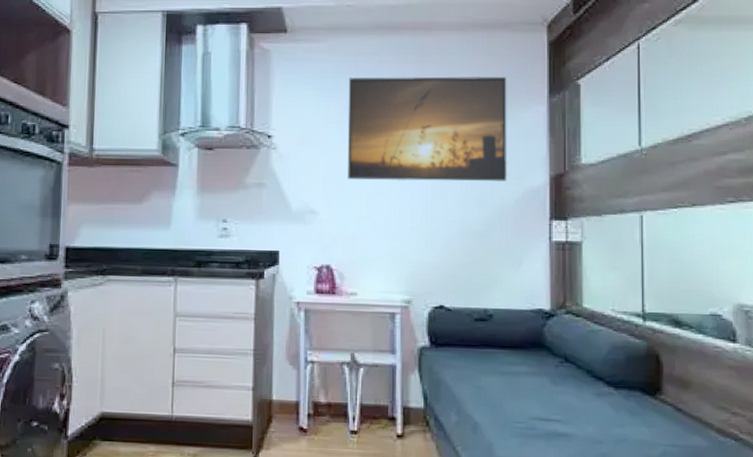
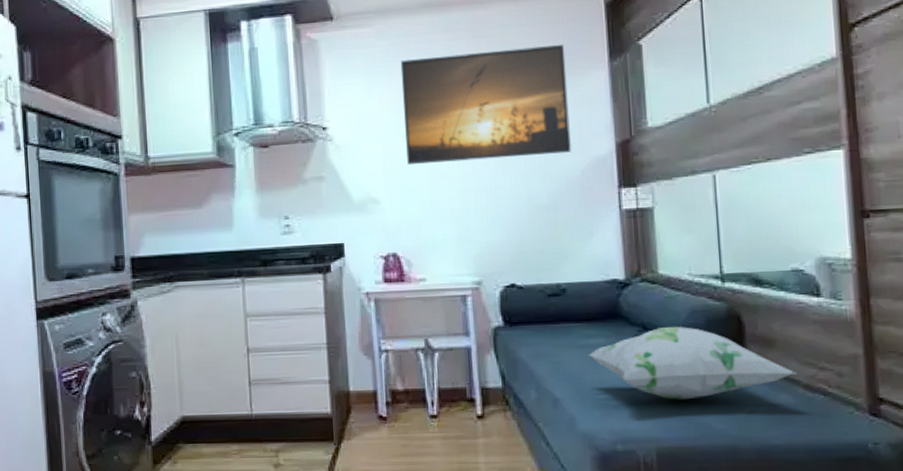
decorative pillow: none [510,360,710,435] -> present [588,326,797,400]

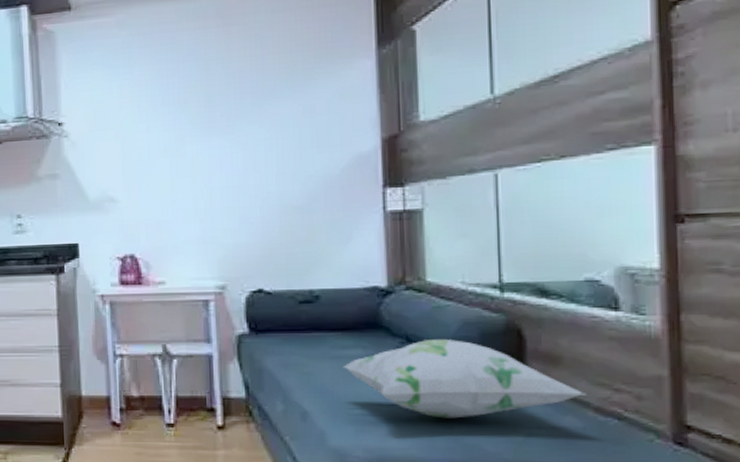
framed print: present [400,45,571,165] -> none [142,32,330,163]

